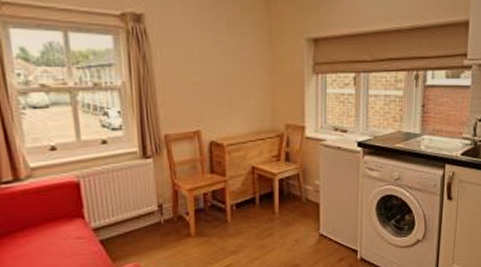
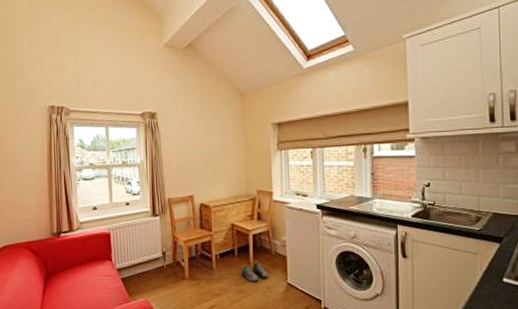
shoe: none [263,210,296,235] -> present [241,261,268,282]

